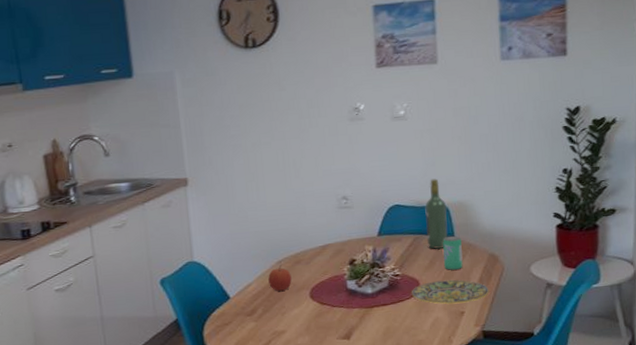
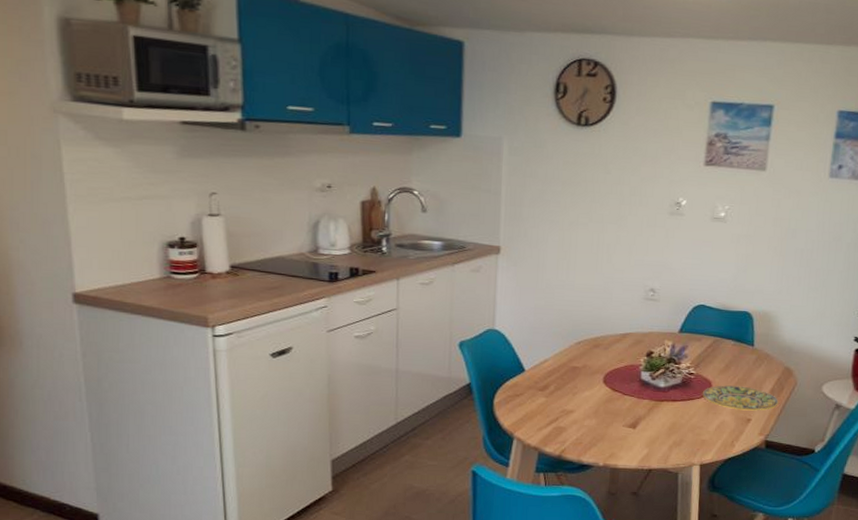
apple: present [268,264,292,291] -> none [565,345,588,372]
wine bottle: present [425,178,448,250] -> none [726,285,751,355]
beverage can: present [443,235,463,270] -> none [738,343,760,377]

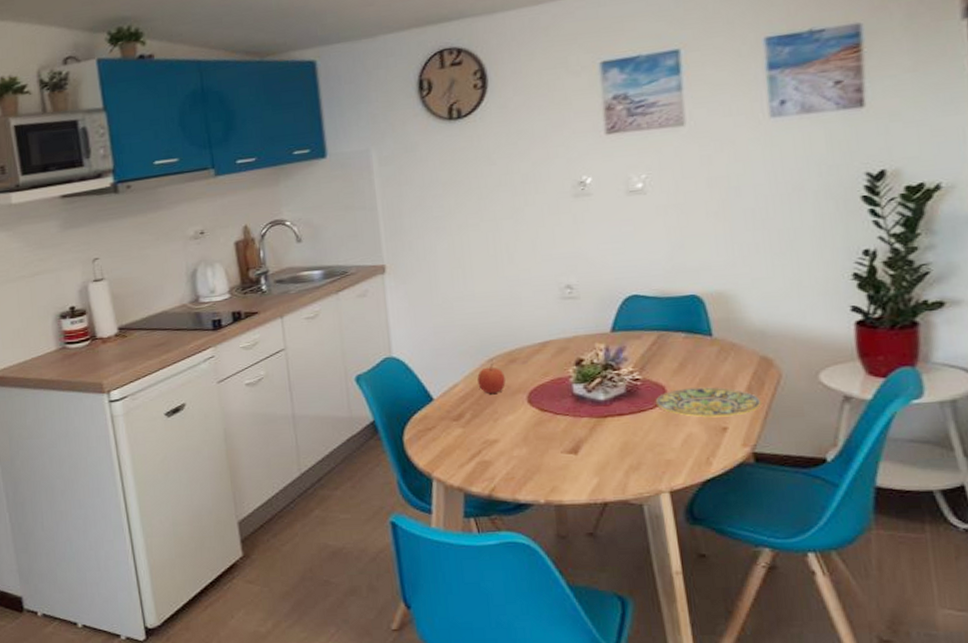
apple: none [565,345,588,372] -> present [477,362,506,394]

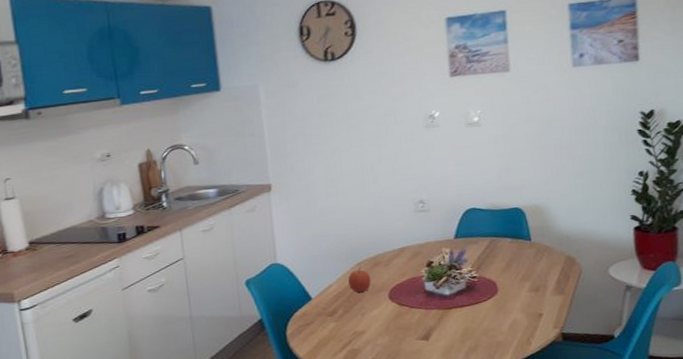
plate: present [655,387,762,417] -> none [488,281,568,306]

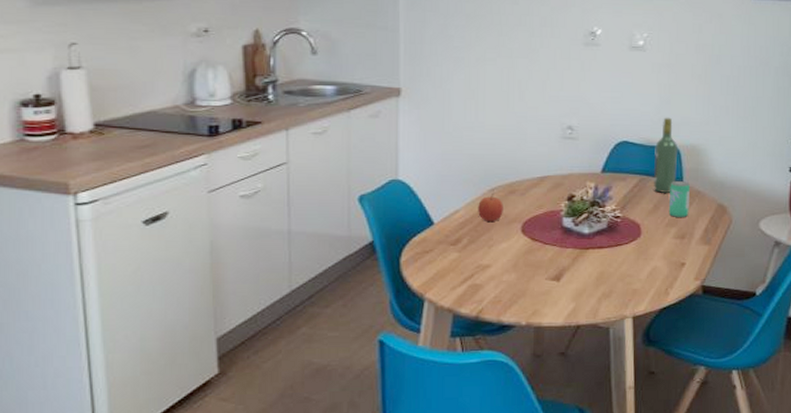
wine bottle: none [500,182,524,252] -> present [653,117,678,194]
beverage can: none [519,238,540,272] -> present [668,180,690,217]

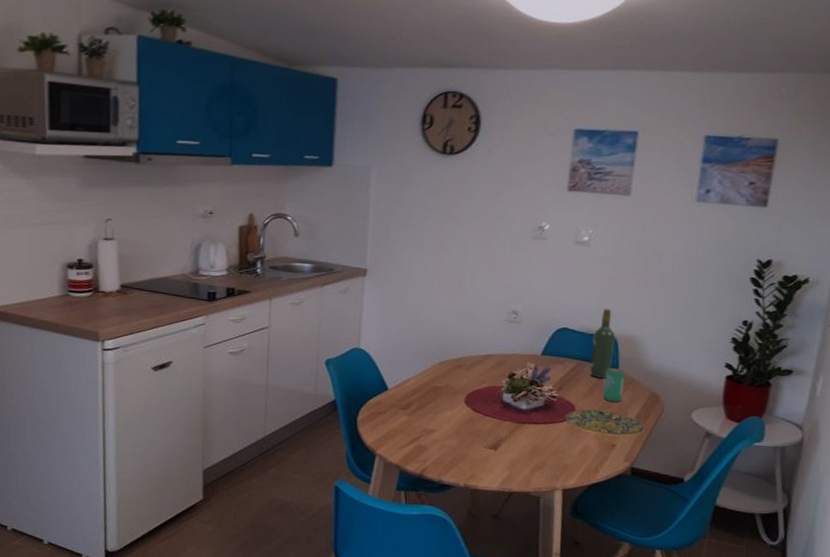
apple: present [478,192,503,221] -> none [427,365,450,392]
plate: none [630,227,714,254] -> present [565,409,645,436]

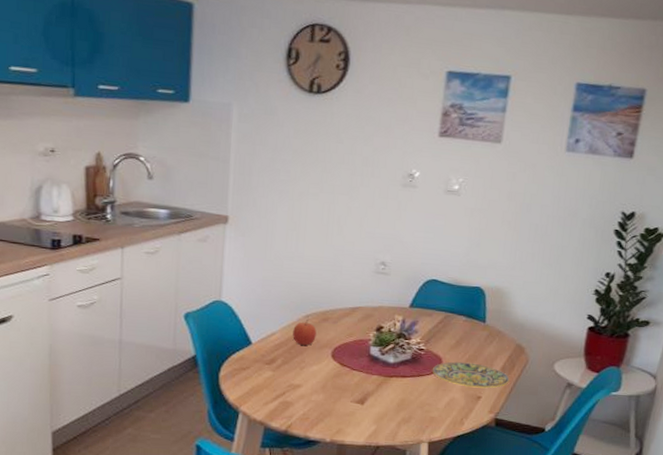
apple: none [427,365,450,392] -> present [293,318,317,345]
wine bottle: present [590,308,616,379] -> none [457,259,484,332]
beverage can: present [602,367,625,402] -> none [469,319,492,354]

